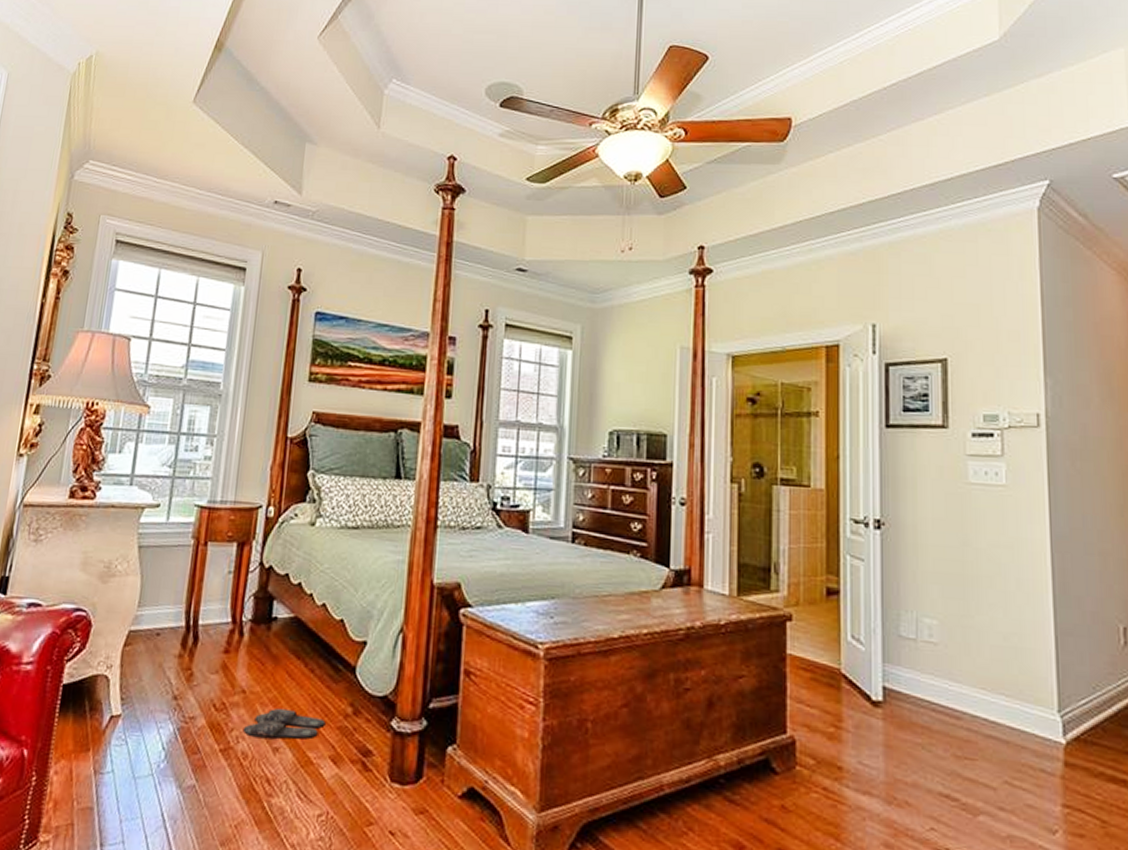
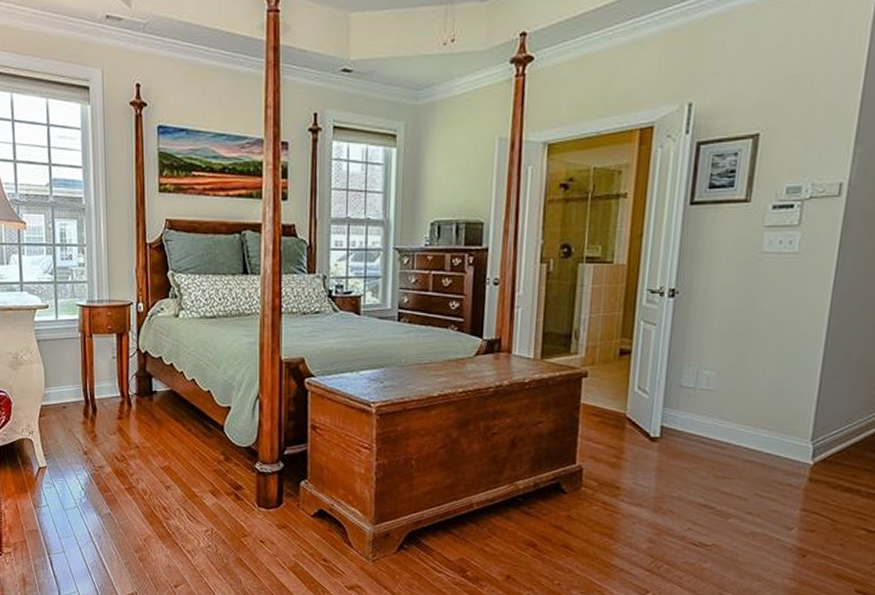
slippers: present [244,707,326,739] -> none [142,457,204,480]

